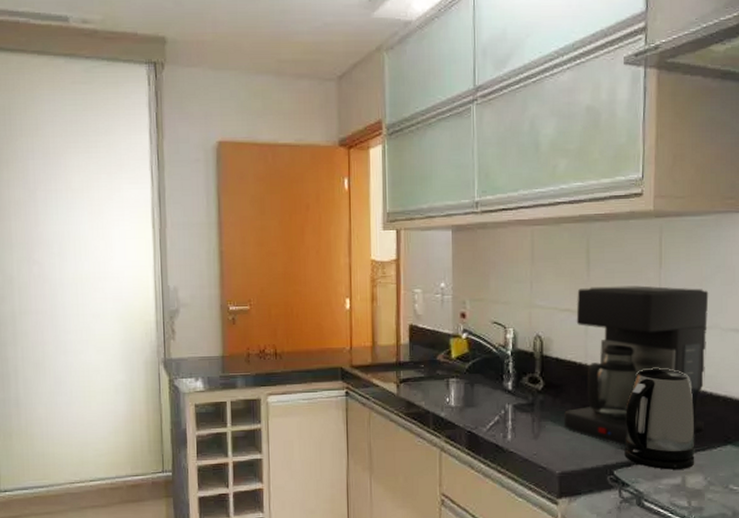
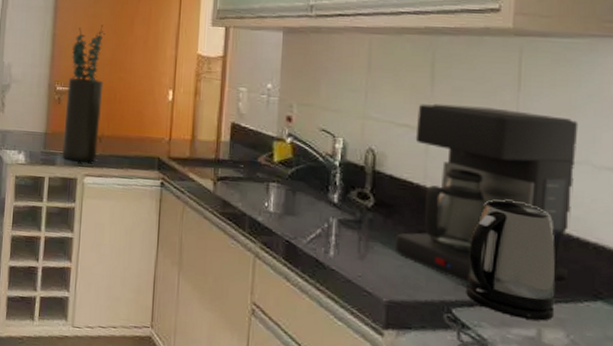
vase: none [240,237,280,383] -> present [62,25,105,163]

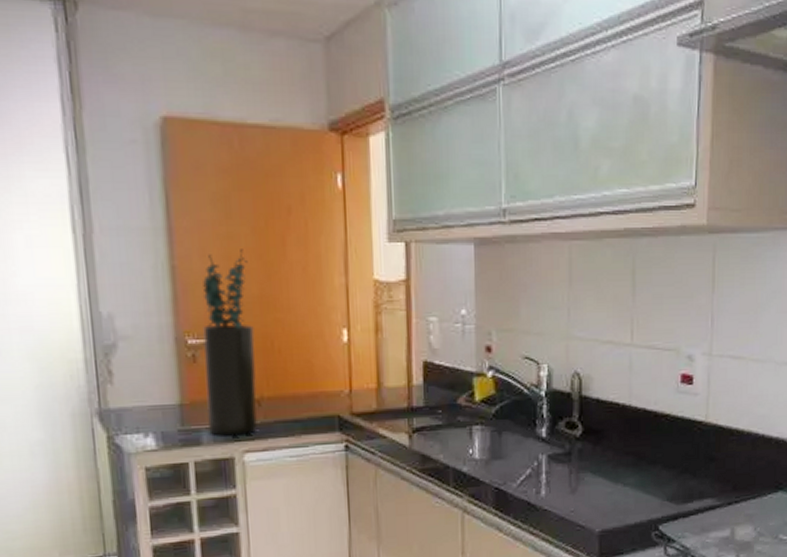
coffee maker: present [396,103,579,283] -> none [605,313,764,497]
kettle: present [466,200,557,321] -> none [671,408,746,522]

